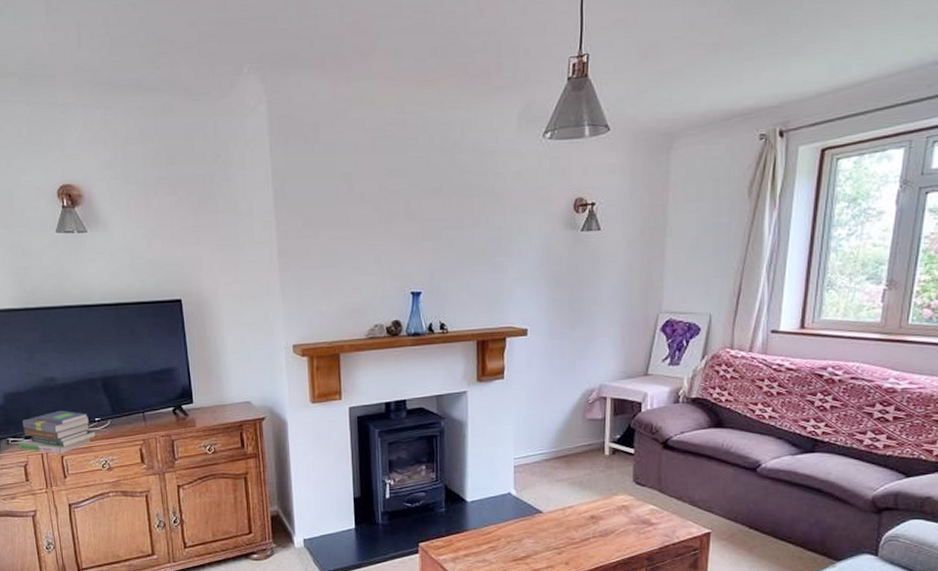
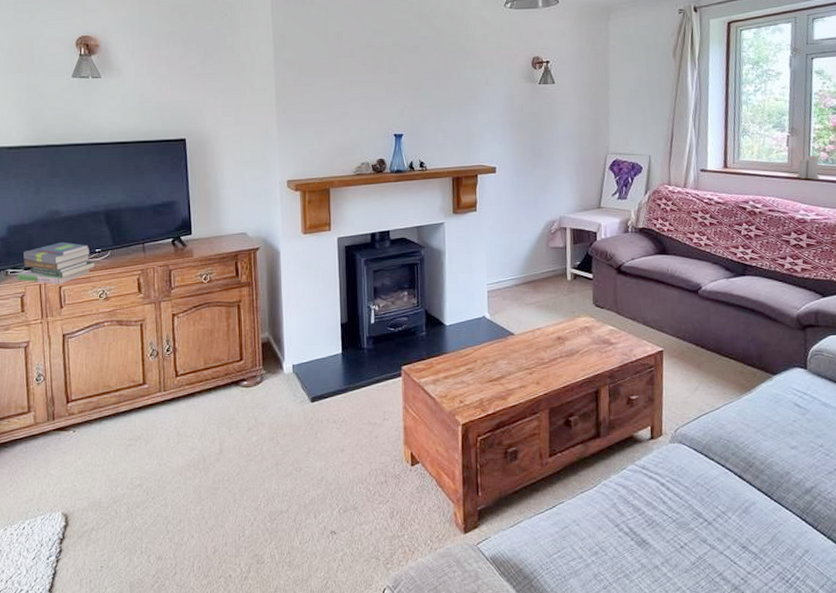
candle: none [890,310,921,342] -> present [797,153,820,180]

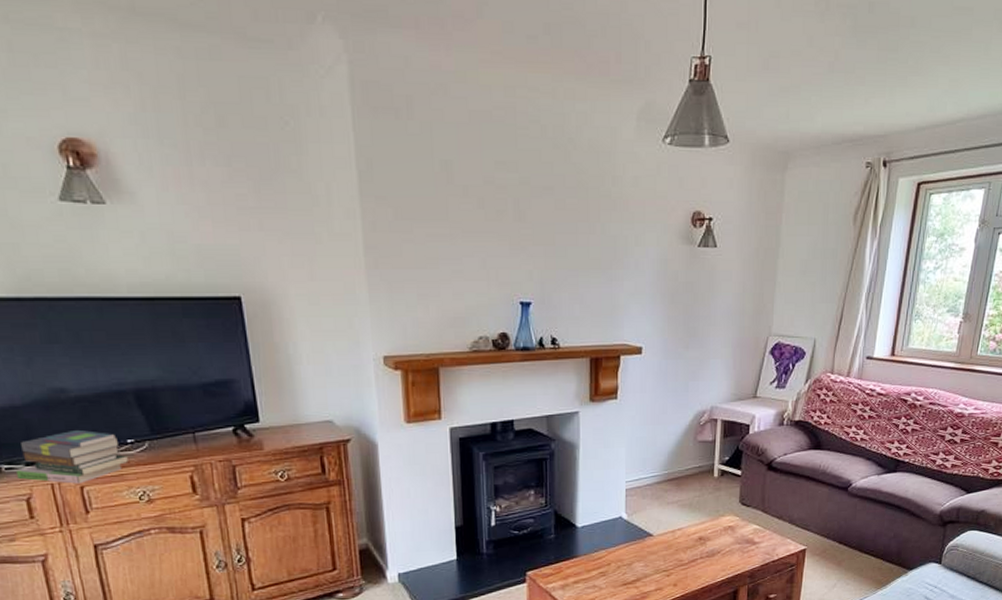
candle: present [797,153,820,180] -> none [962,342,988,371]

